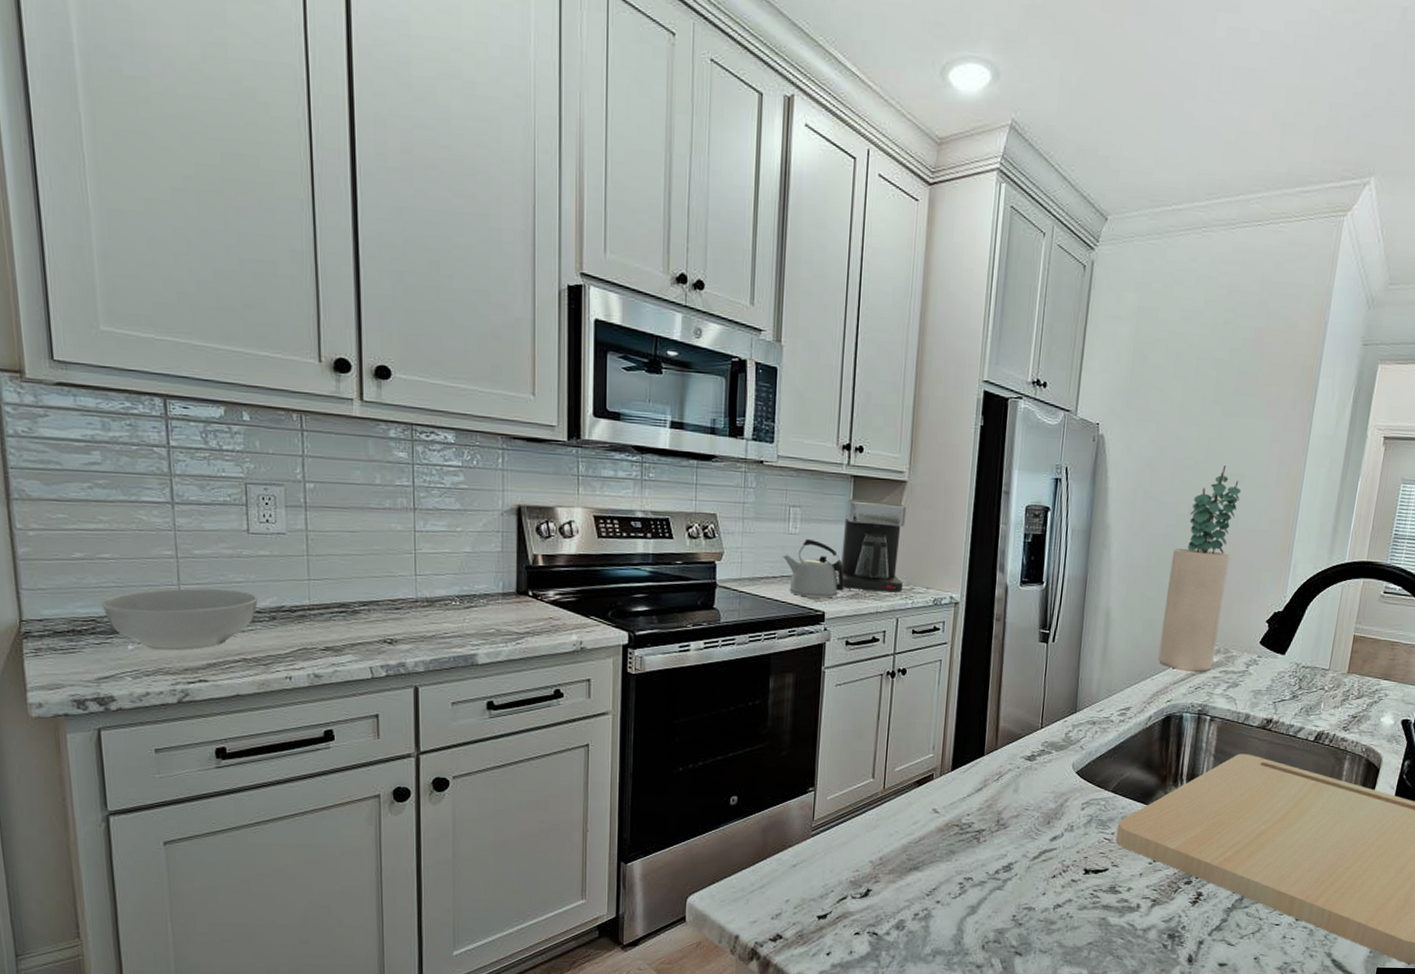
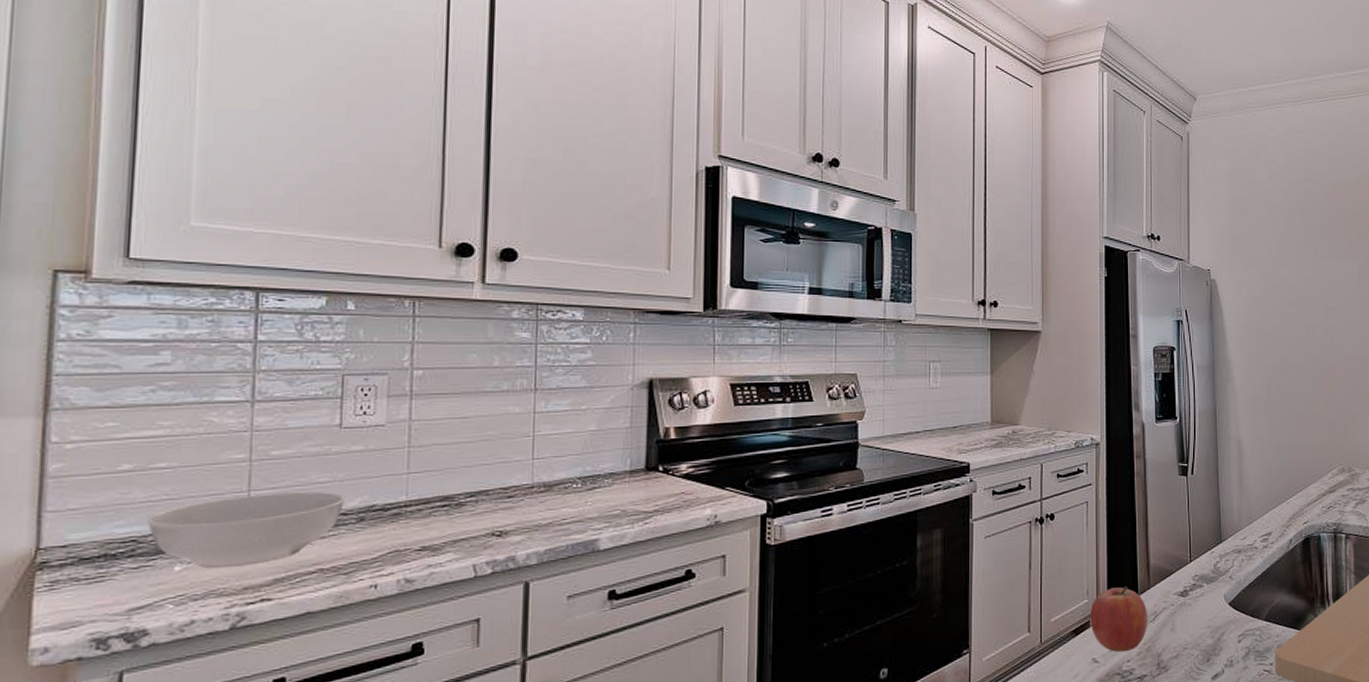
kettle: present [782,538,845,599] -> none [925,392,987,451]
coffee maker: present [838,499,907,593] -> none [980,351,1044,438]
fruit: none [934,745,993,806] -> present [1090,587,1148,652]
vase: present [1158,466,1242,672] -> none [1289,301,1341,492]

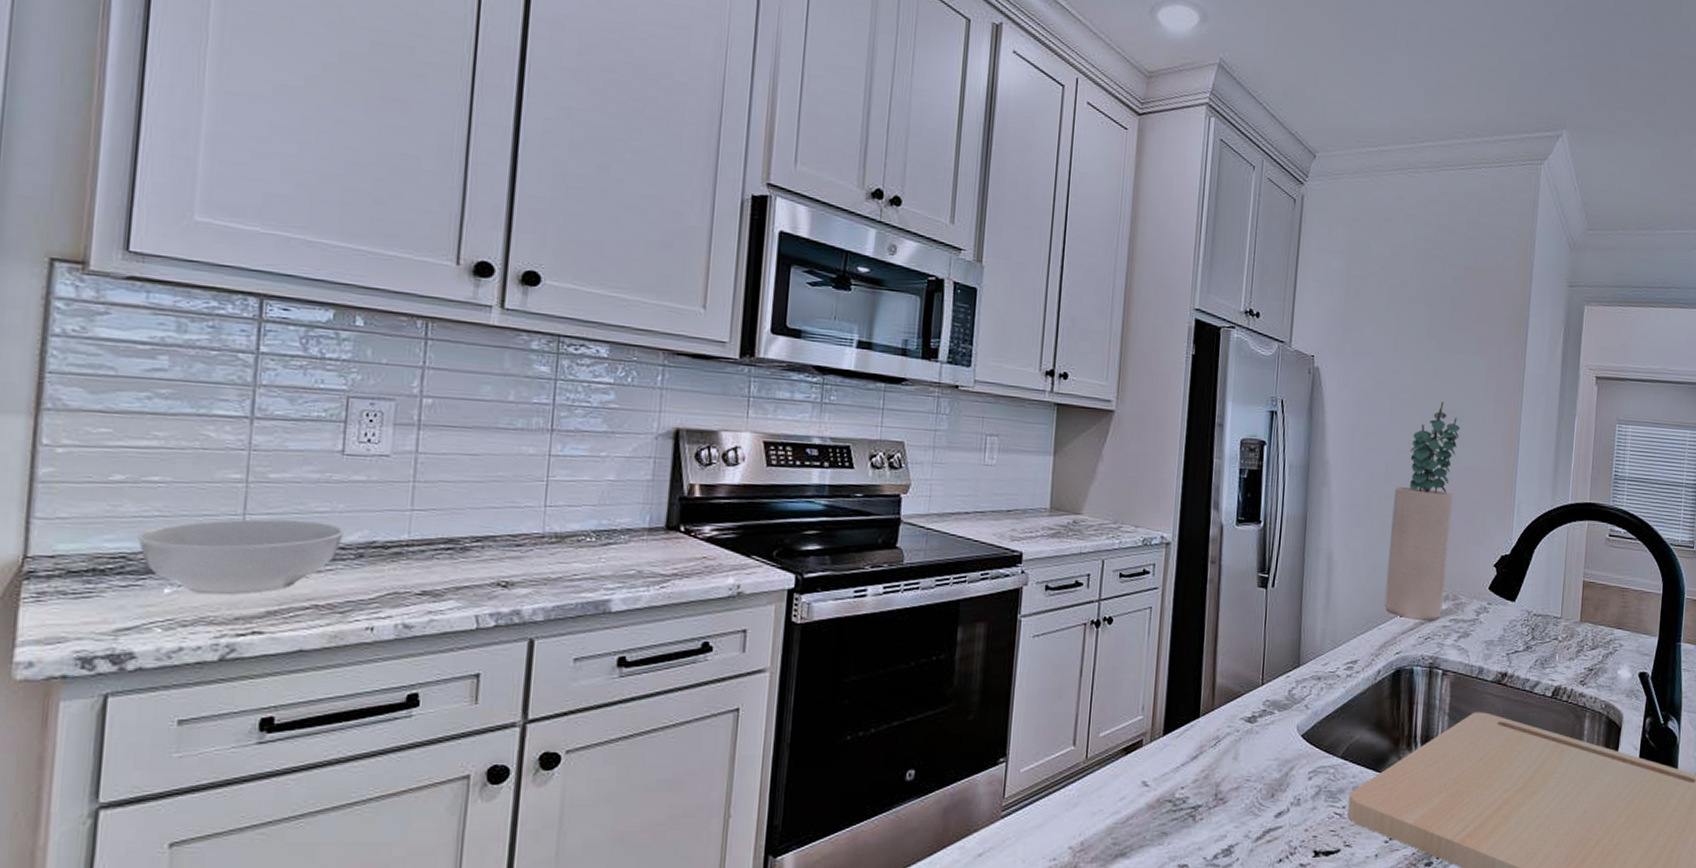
fruit: present [1090,587,1148,652] -> none [1143,705,1209,778]
vase: none [1289,301,1341,492] -> present [1384,402,1461,621]

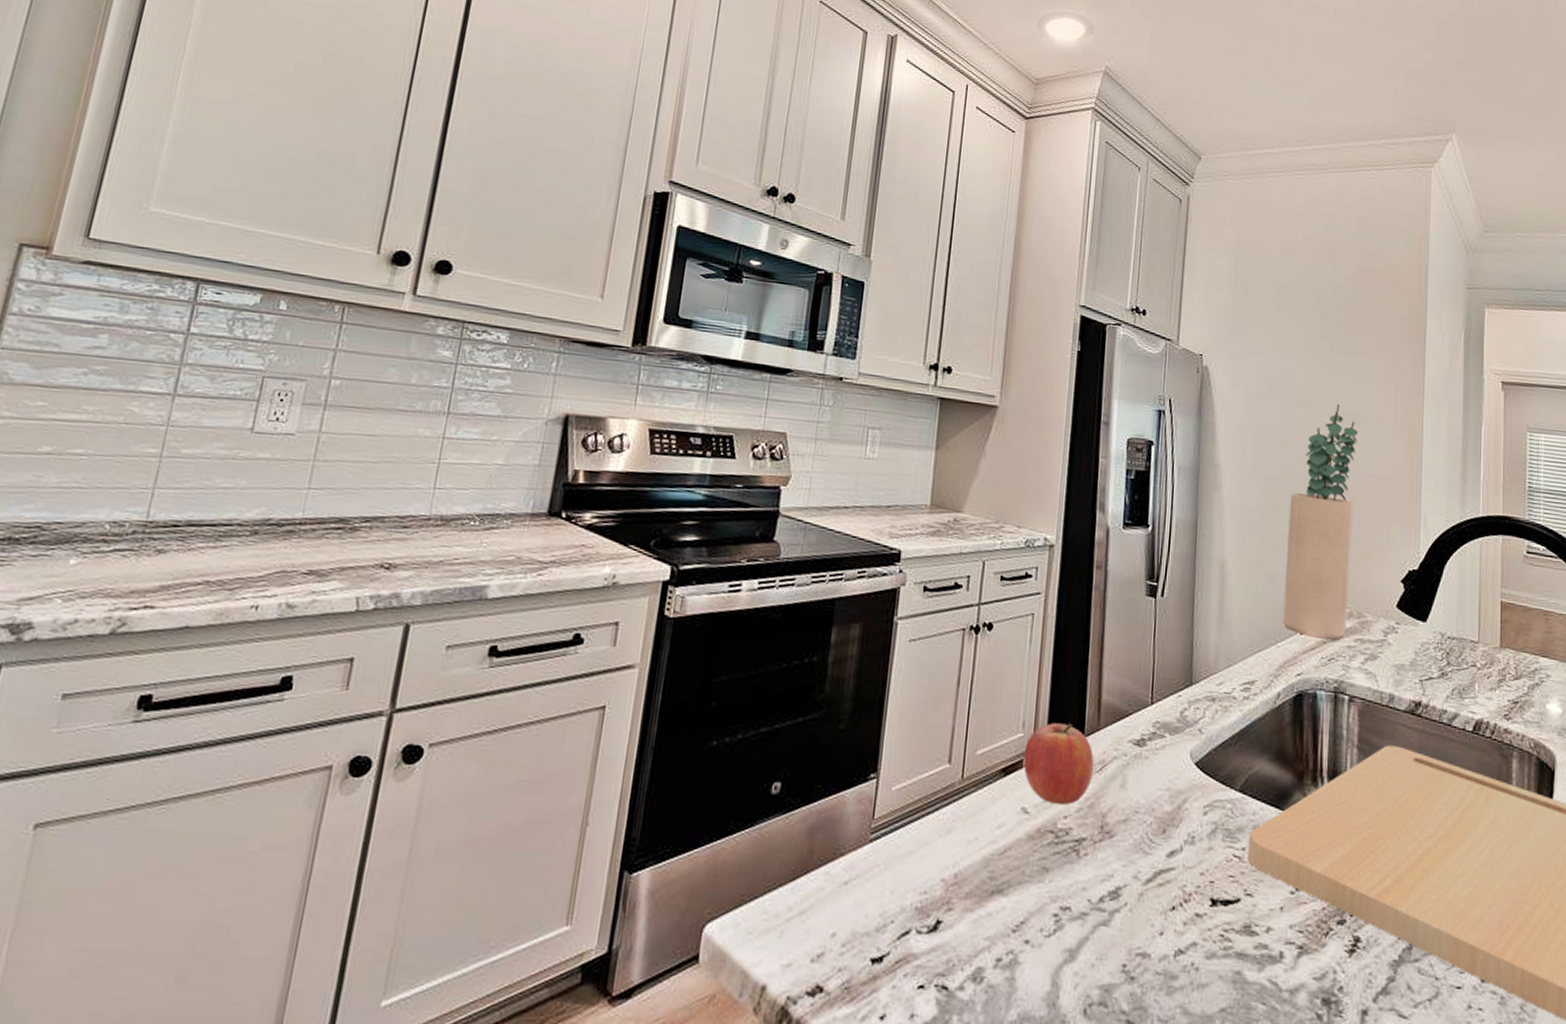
bowl: present [136,519,345,595] -> none [53,493,244,568]
fruit: none [1143,705,1209,778] -> present [1023,723,1095,806]

